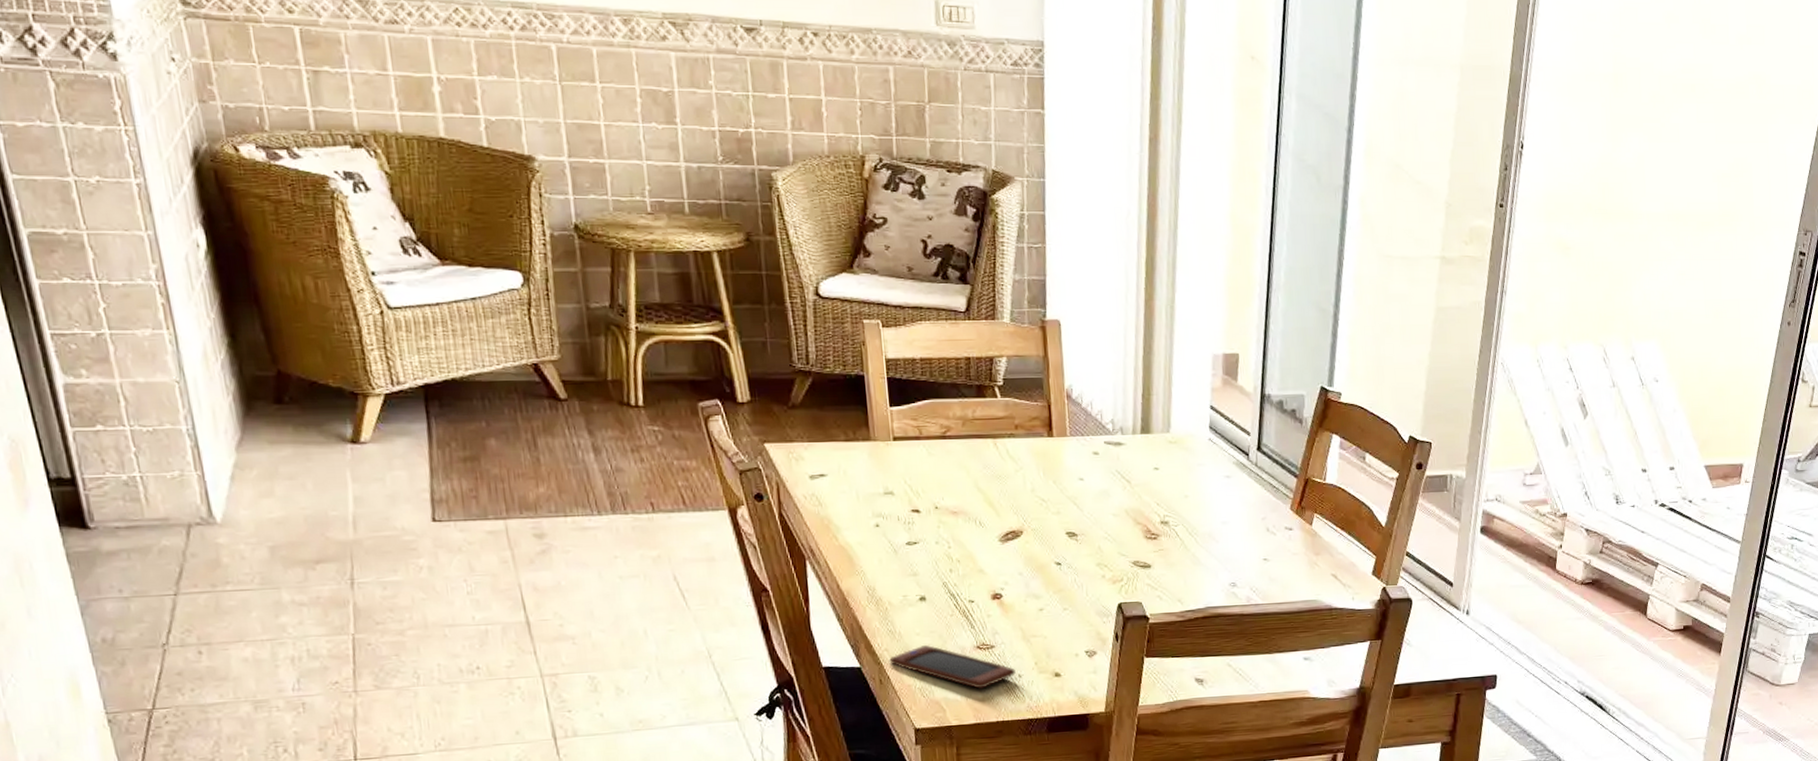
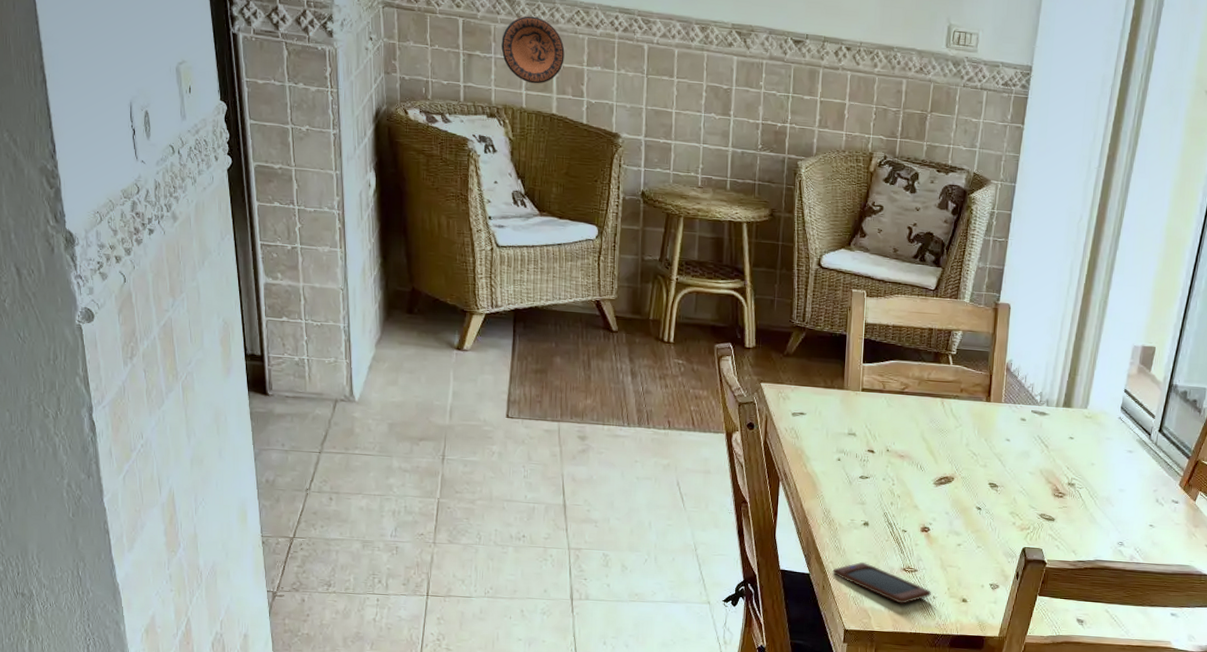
decorative plate: none [356,18,447,102] -> present [501,16,565,84]

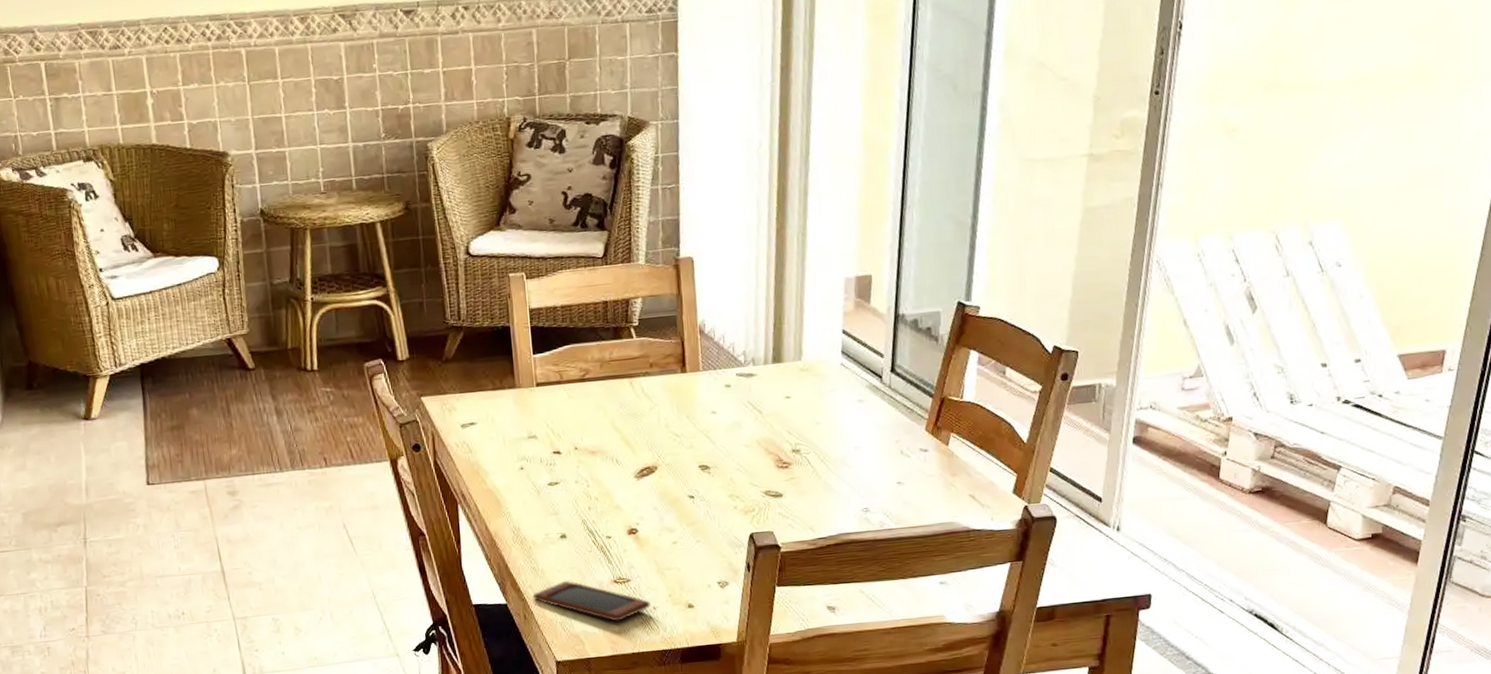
decorative plate: present [501,16,565,84] -> none [88,43,158,117]

